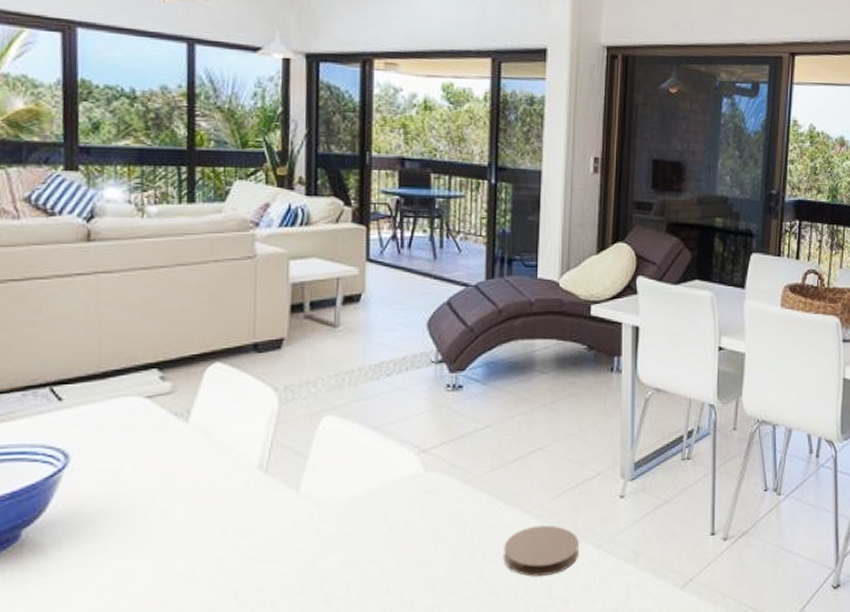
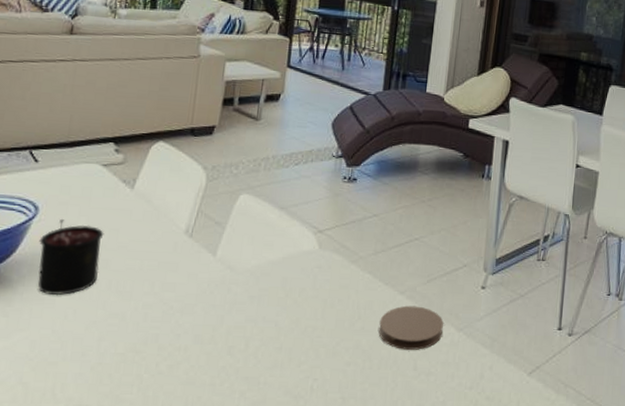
candle: none [74,465,157,558] -> present [38,218,104,296]

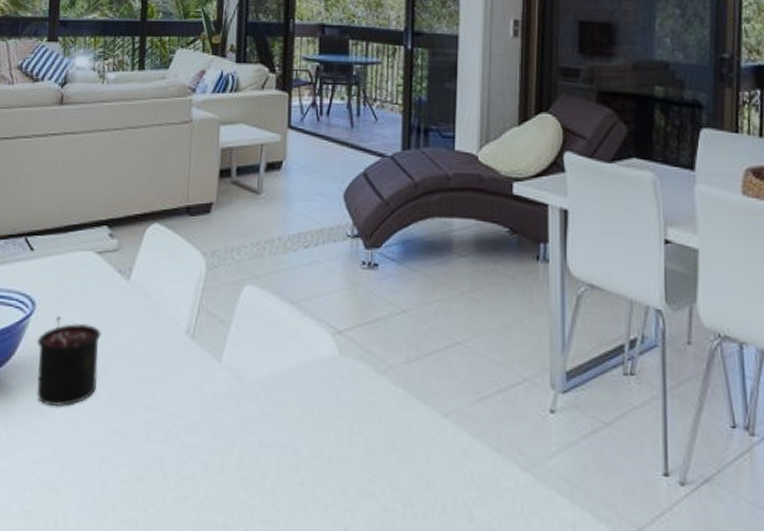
coaster: present [378,305,444,350] -> none [420,433,503,495]

